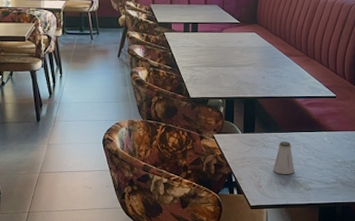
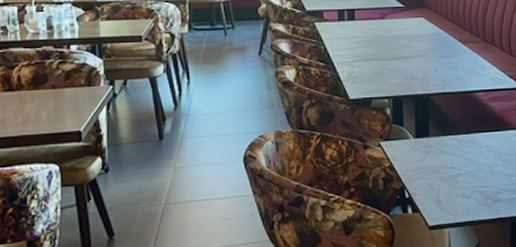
saltshaker: present [273,141,295,174] -> none [453,145,479,185]

